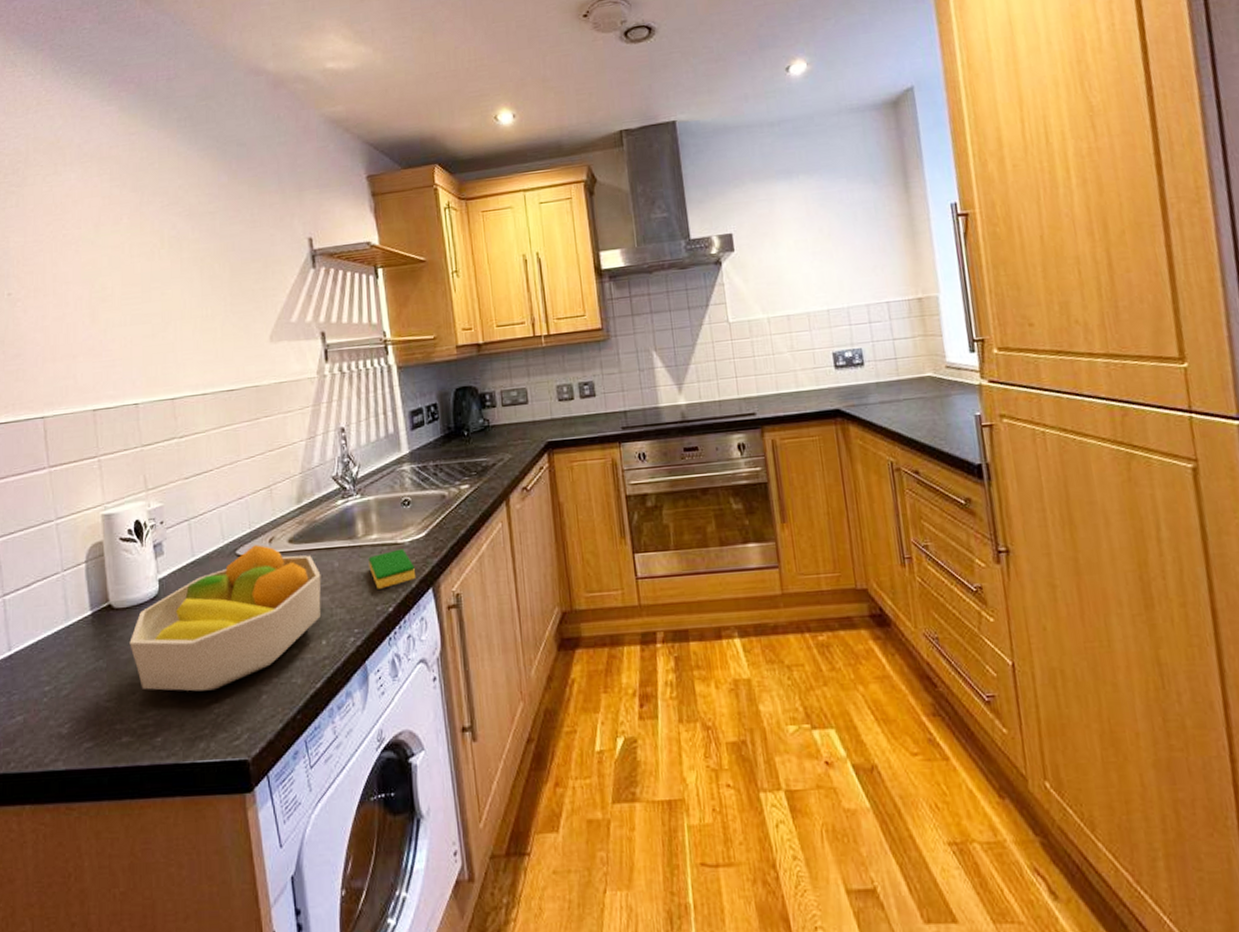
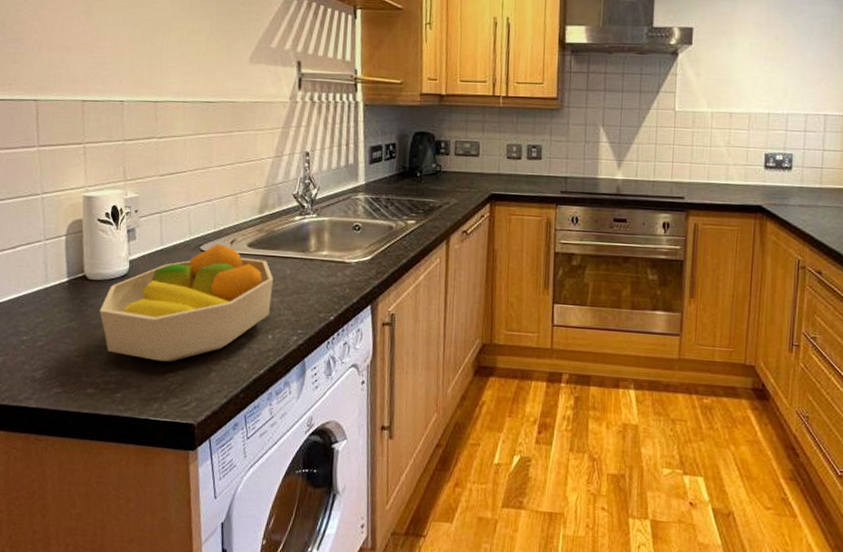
dish sponge: present [368,549,415,589] -> none [317,267,357,299]

